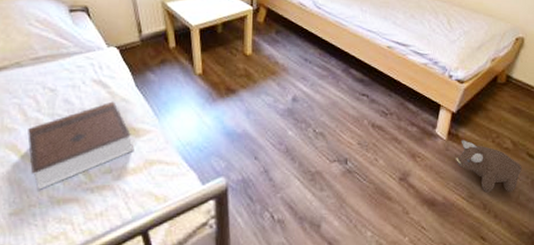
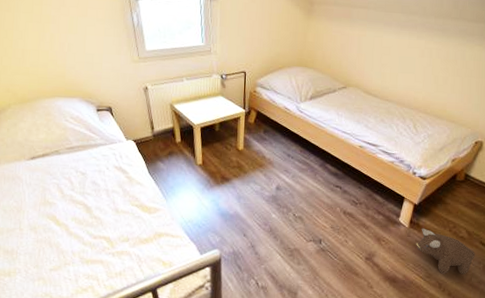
book: present [28,101,134,190] -> none [64,184,147,252]

